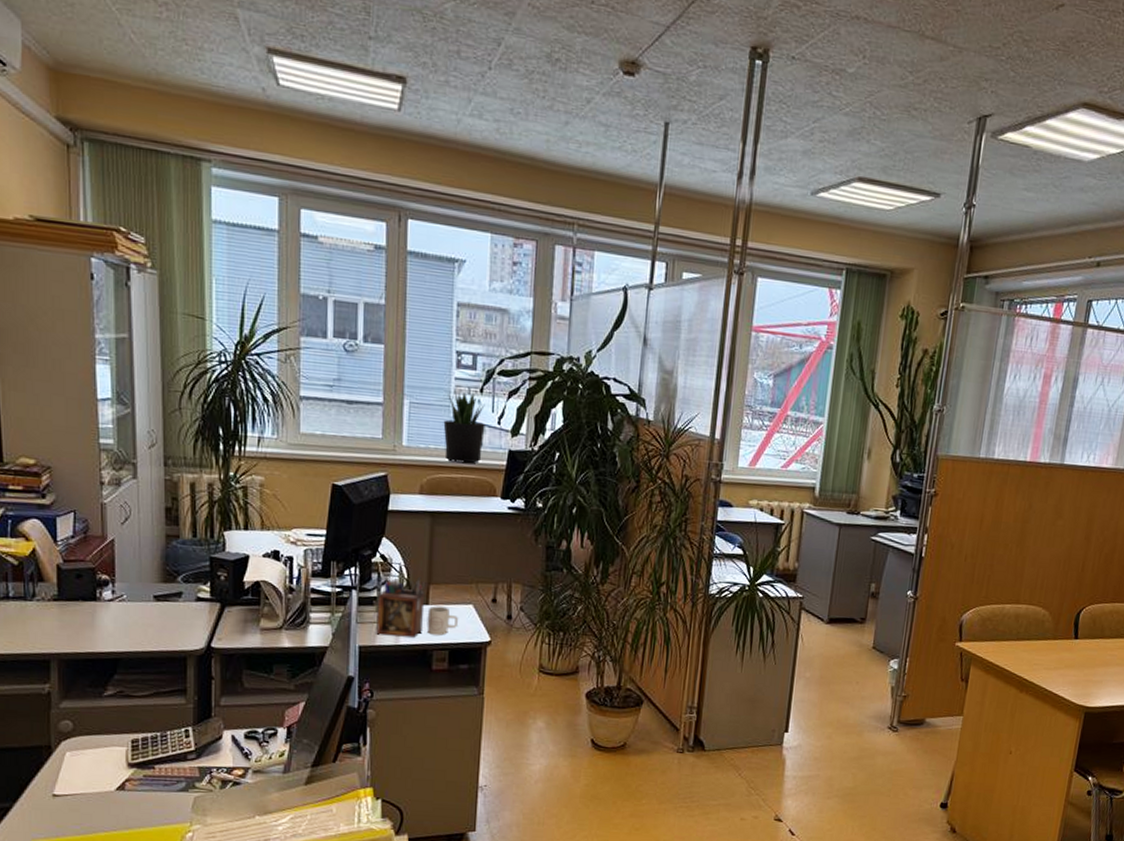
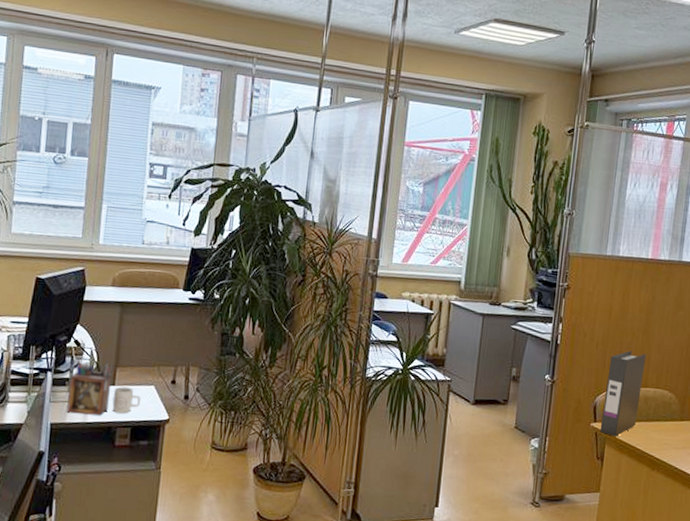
planter: present [443,387,485,464] -> none [135,193,173,260]
binder: none [965,564,1019,657] -> present [599,350,646,437]

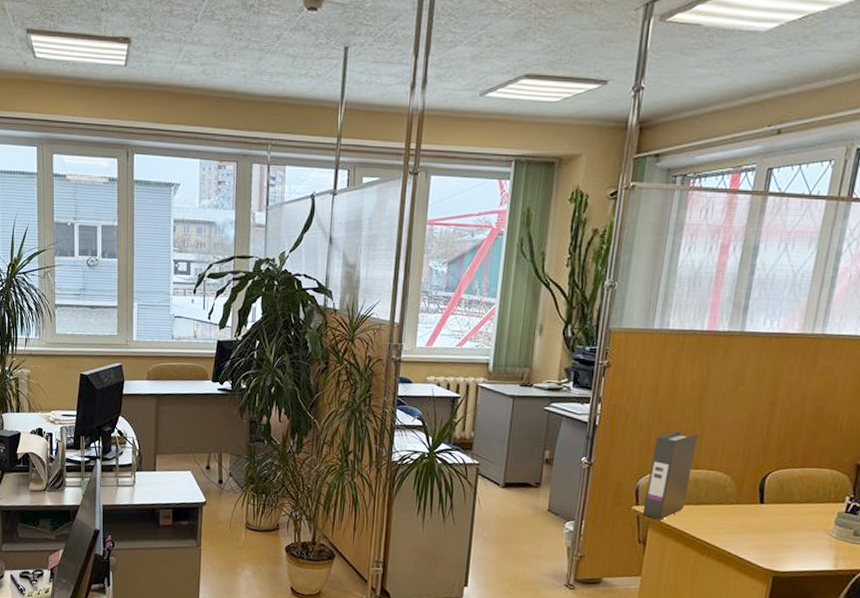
desk organizer: present [67,358,113,417] -> none [116,447,153,500]
mug: present [112,386,141,415] -> none [154,472,180,498]

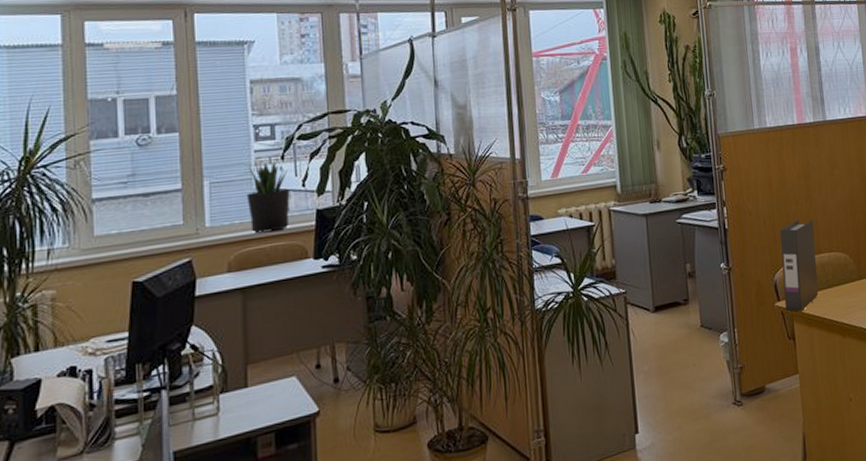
planter: none [164,290,198,353] -> present [246,159,290,233]

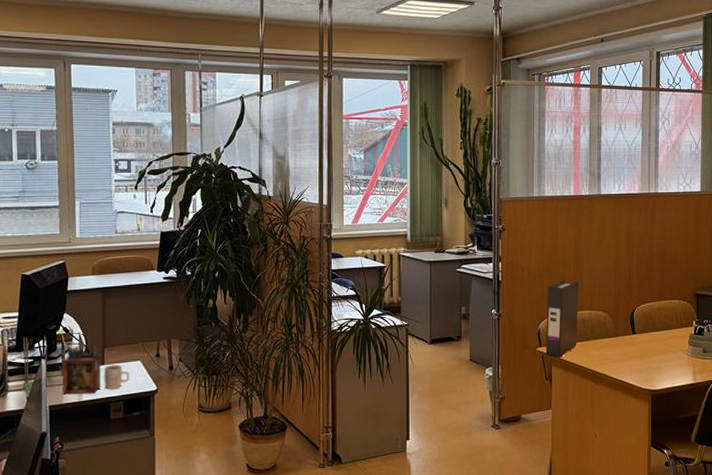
desk organizer: none [191,358,244,434] -> present [63,342,101,395]
planter: present [246,159,290,233] -> none [107,187,141,247]
mug: none [247,384,283,421] -> present [104,365,130,391]

